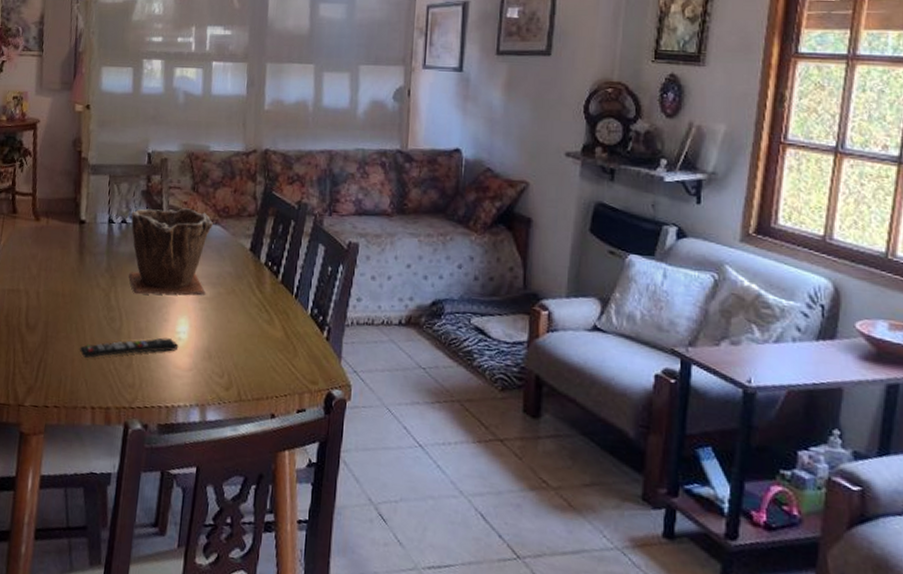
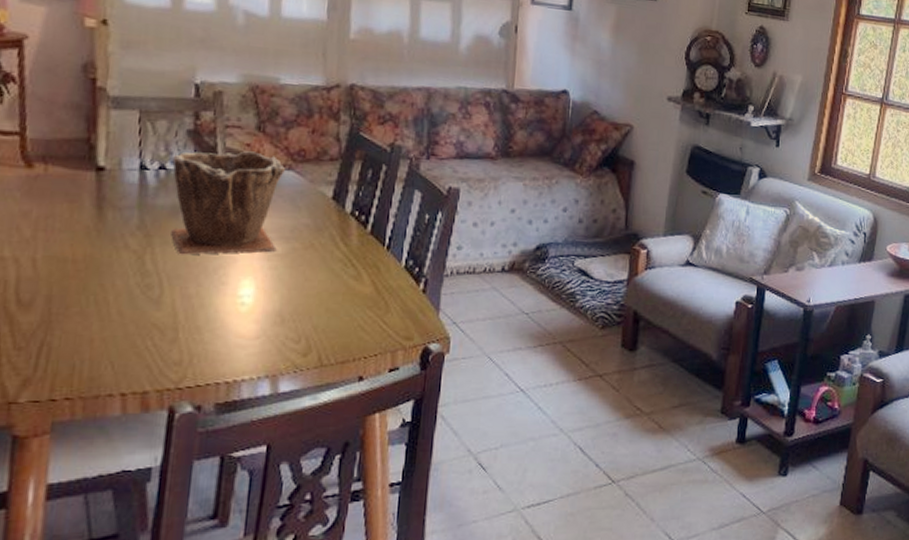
remote control: present [80,337,179,358] -> none [101,304,242,335]

